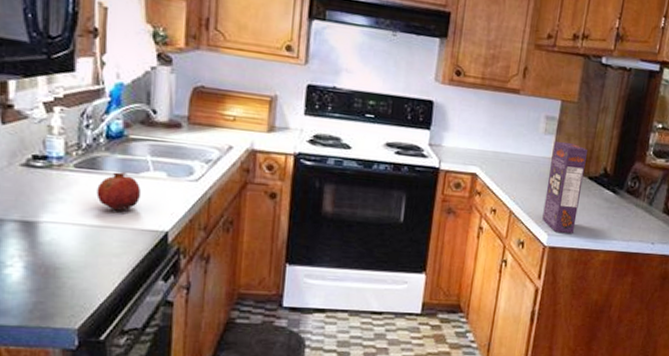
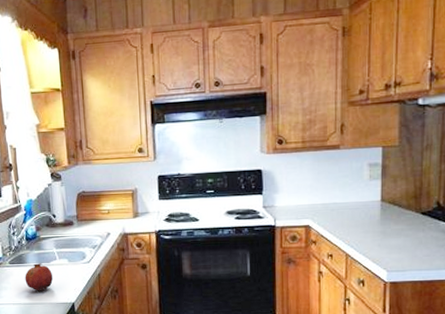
cereal box: present [542,140,587,233] -> none [379,184,416,268]

